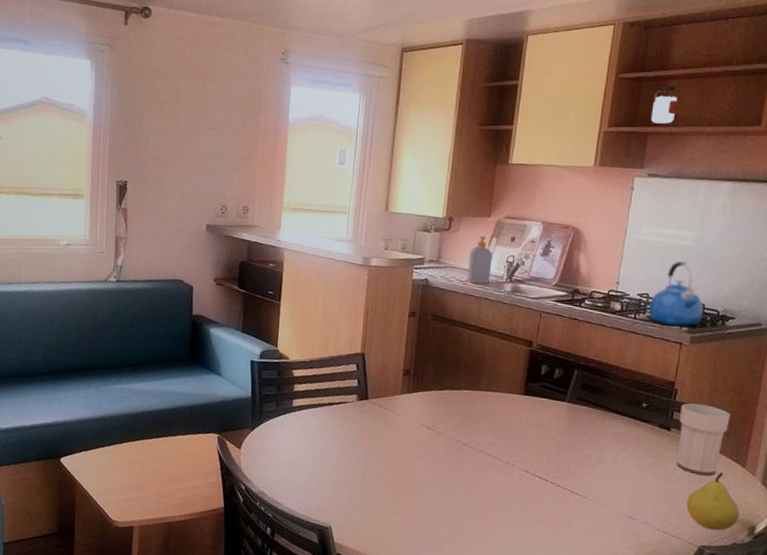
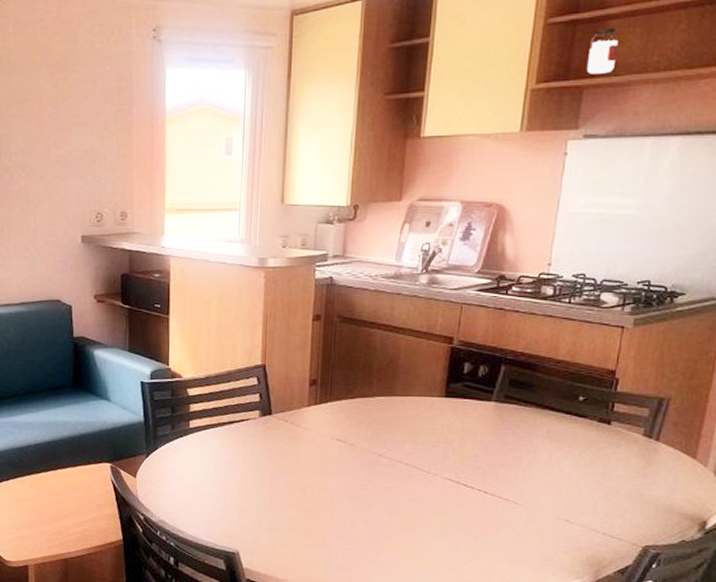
soap bottle: present [467,236,493,284] -> none [377,223,405,277]
kettle: present [648,261,704,327] -> none [584,234,650,309]
cup: present [676,403,731,476] -> none [618,393,680,470]
fruit: present [686,471,739,531] -> none [629,465,689,529]

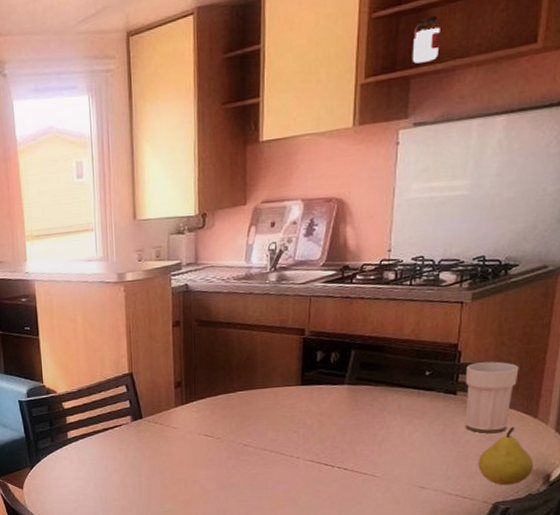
cup: none [618,393,680,470] -> present [465,361,519,433]
fruit: none [629,465,689,529] -> present [478,426,533,486]

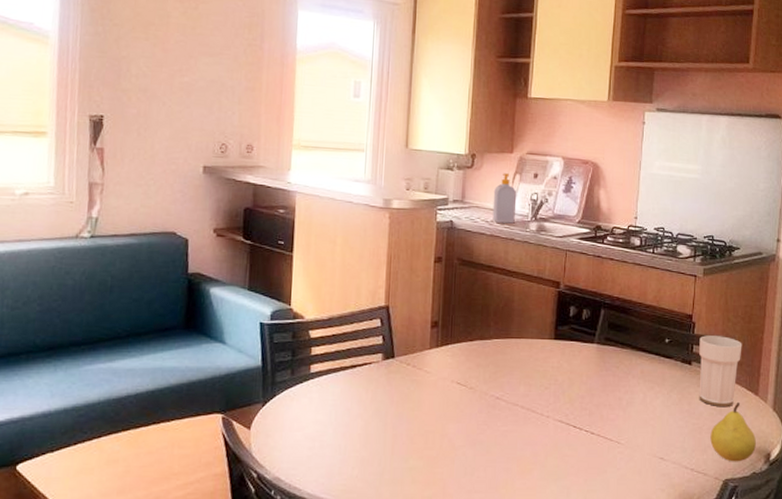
soap bottle: none [228,227,253,279] -> present [492,173,517,224]
jar: present [412,16,440,64] -> none [656,23,678,60]

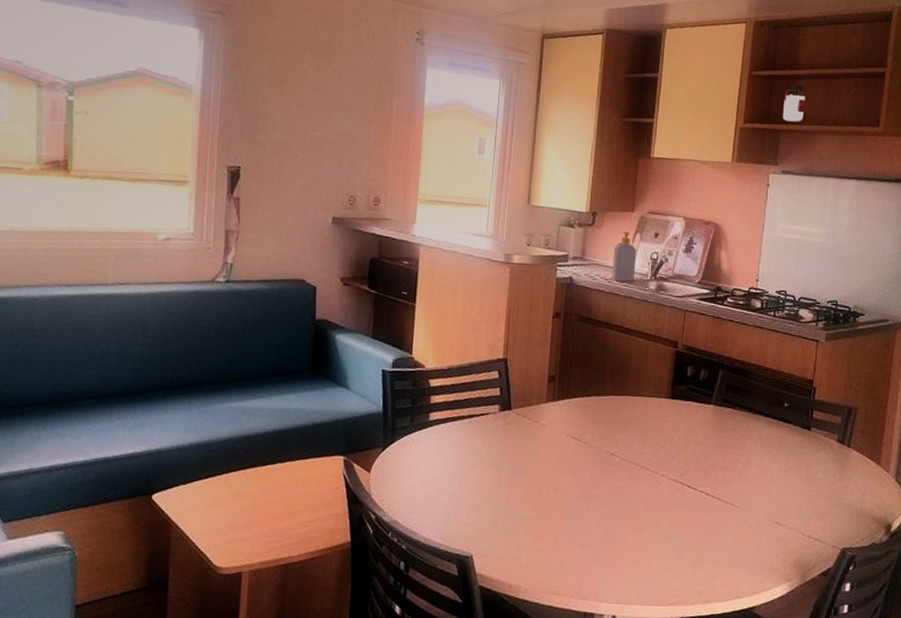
jar: none [656,23,678,60] -> present [782,85,806,122]
cup: present [699,335,742,406] -> none [818,401,865,475]
fruit: present [710,401,756,462] -> none [828,470,876,532]

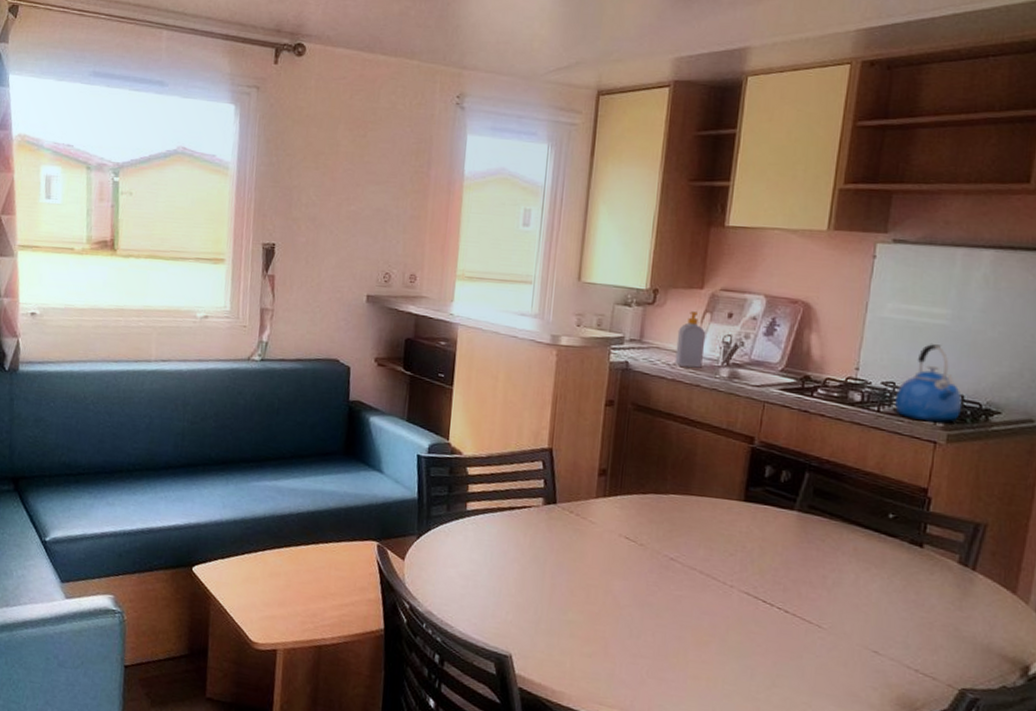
jar: present [782,85,806,122] -> none [895,136,928,181]
kettle: none [786,258,837,324] -> present [894,344,963,423]

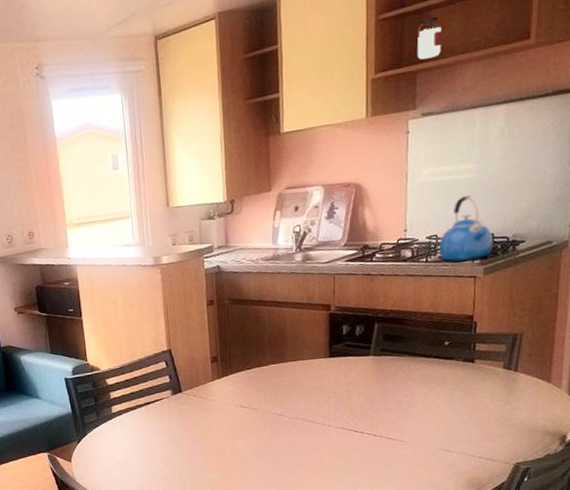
soap bottle: present [675,311,706,368] -> none [255,212,280,260]
jar: none [895,136,928,181] -> present [417,17,442,60]

